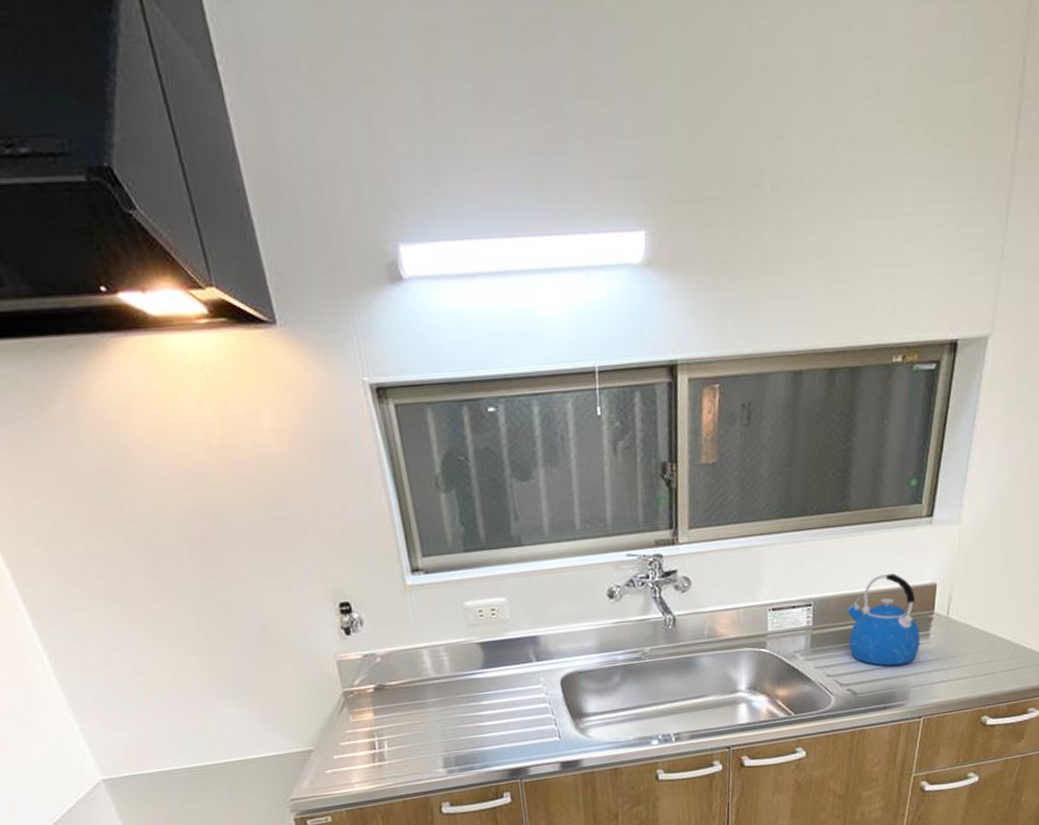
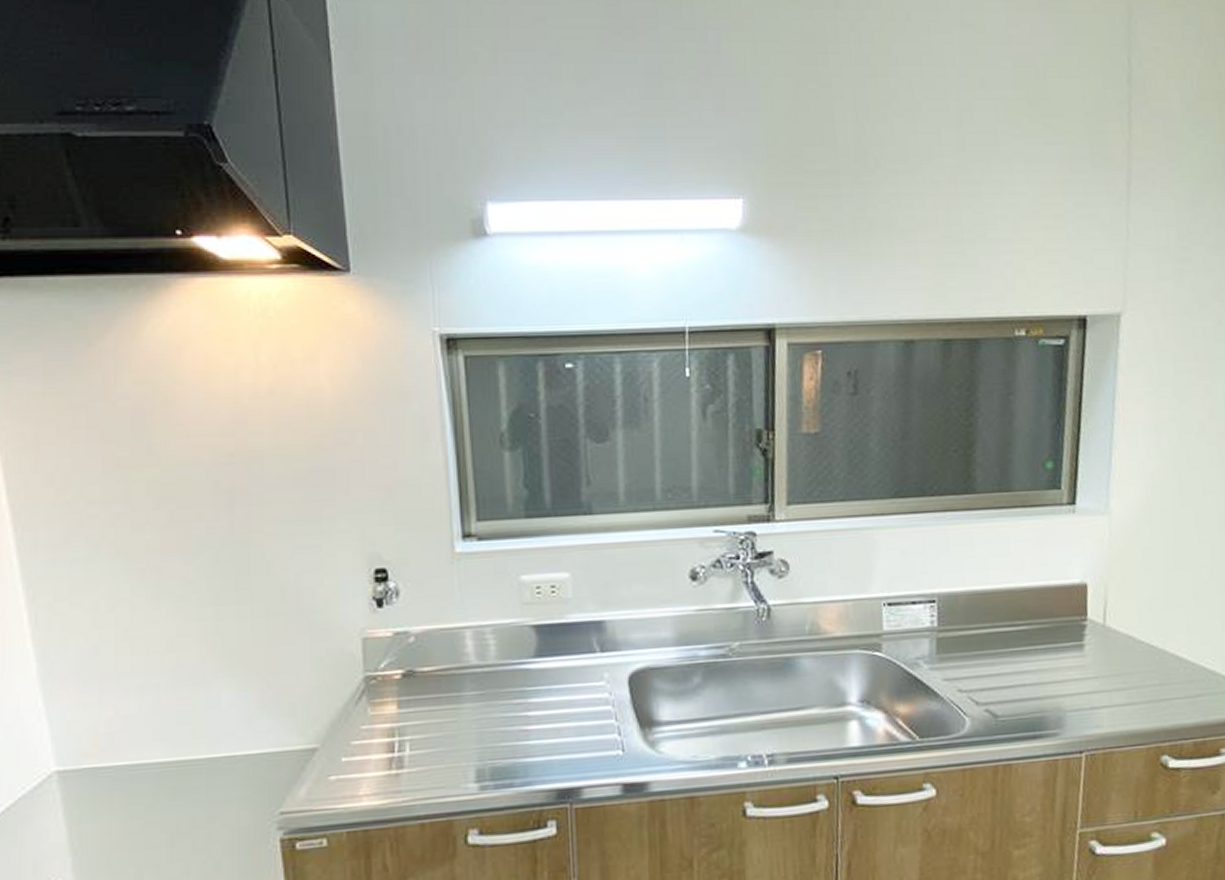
kettle: present [847,573,920,666] -> none [979,569,1073,683]

